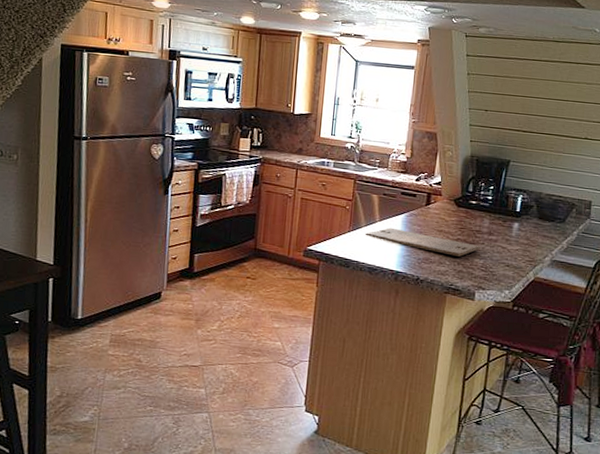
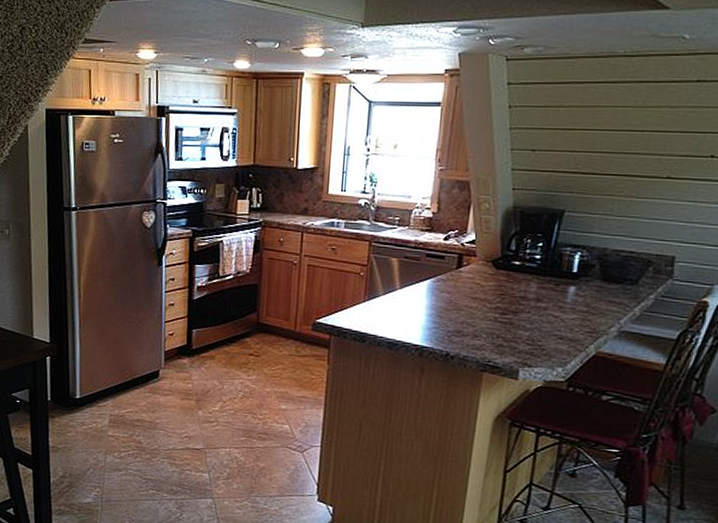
cutting board: present [365,227,481,257] -> none [382,295,526,328]

